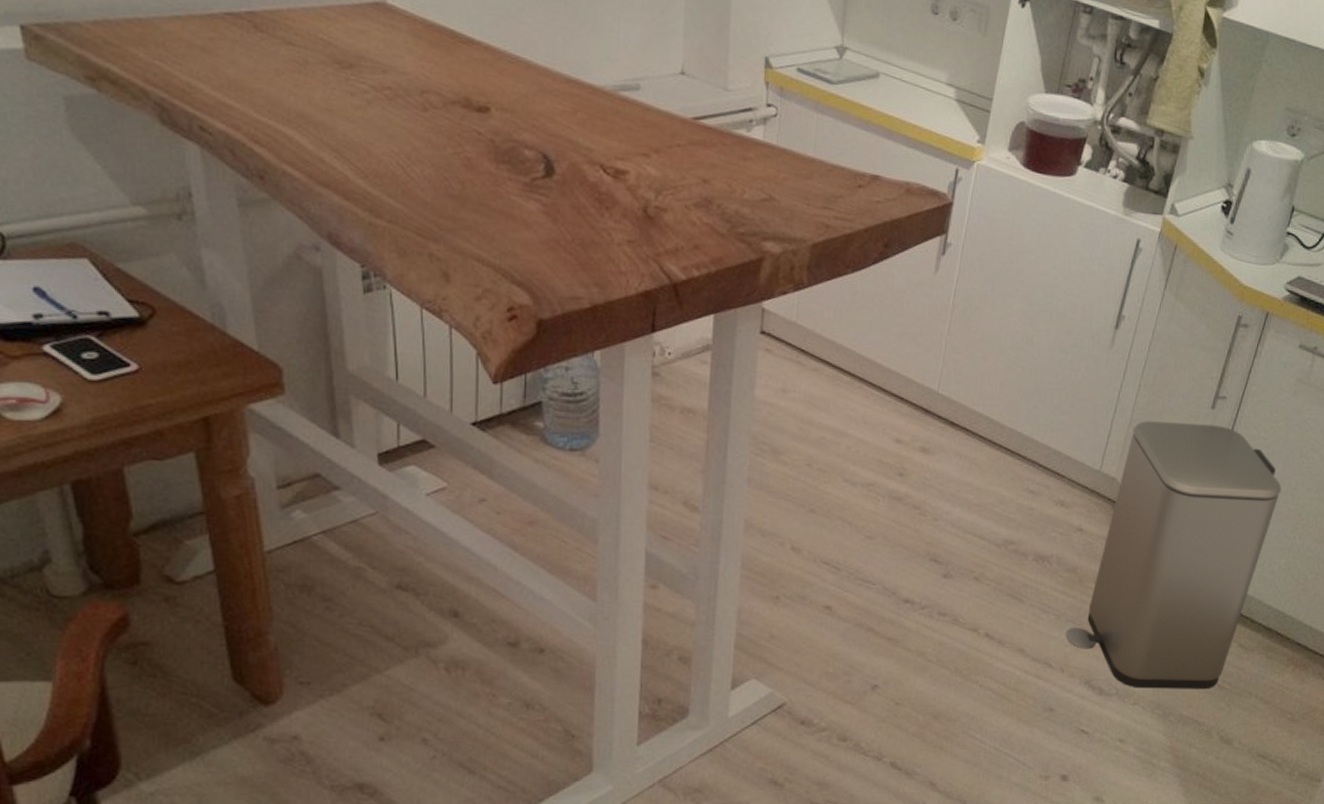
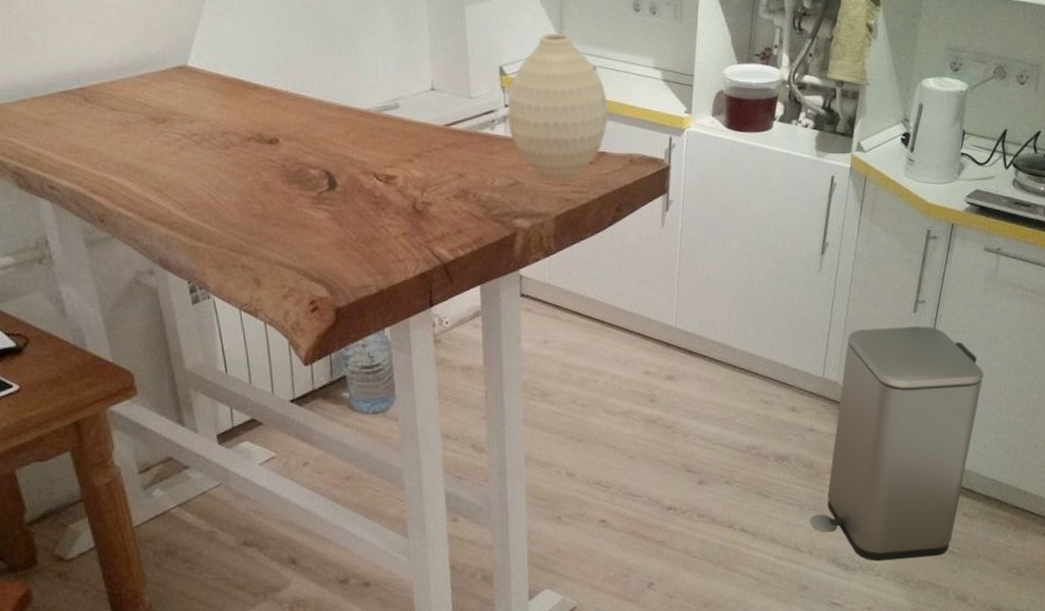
vase: none [767,26,889,204] -> present [506,33,608,182]

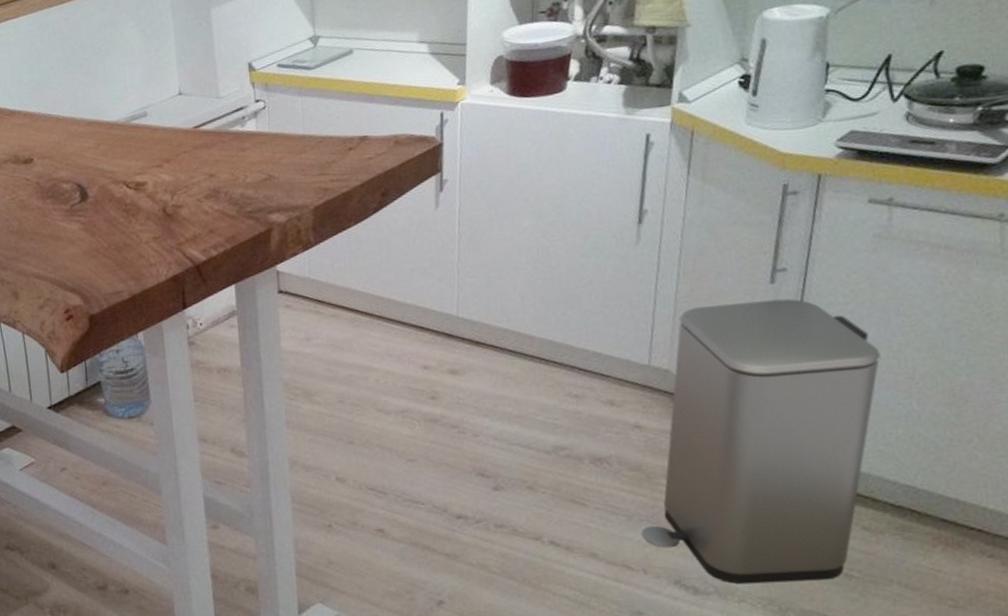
vase: present [506,33,608,182] -> none [257,20,369,173]

